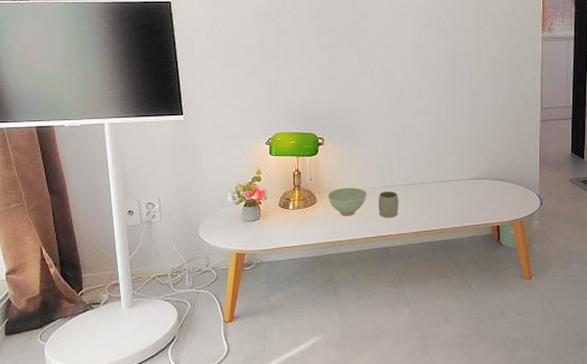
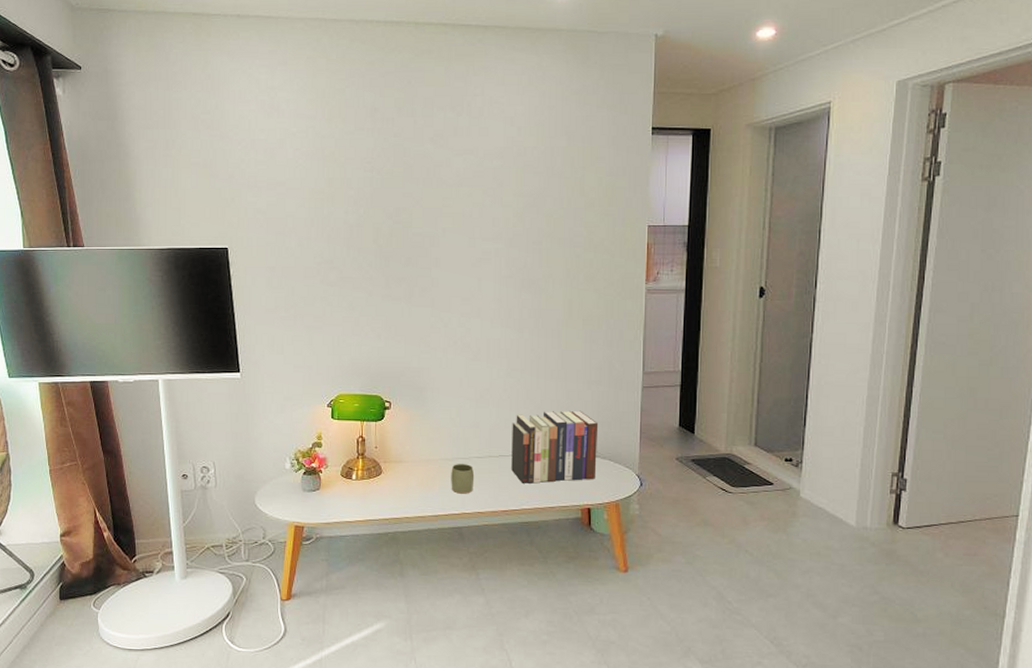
bowl: present [327,187,367,216] -> none [394,458,439,490]
books: none [431,142,505,206] -> present [511,410,599,484]

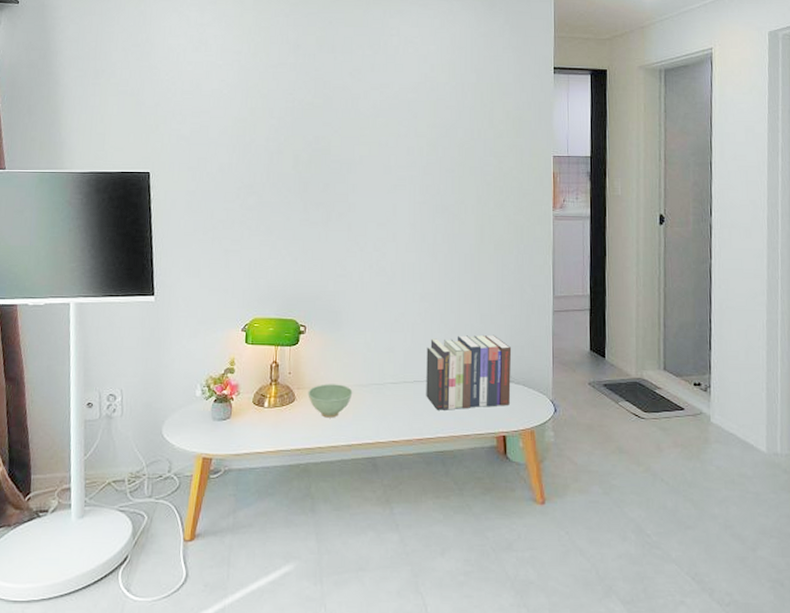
bowl: none [394,458,439,490] -> present [308,384,353,418]
mug: present [451,464,475,494] -> none [365,390,389,422]

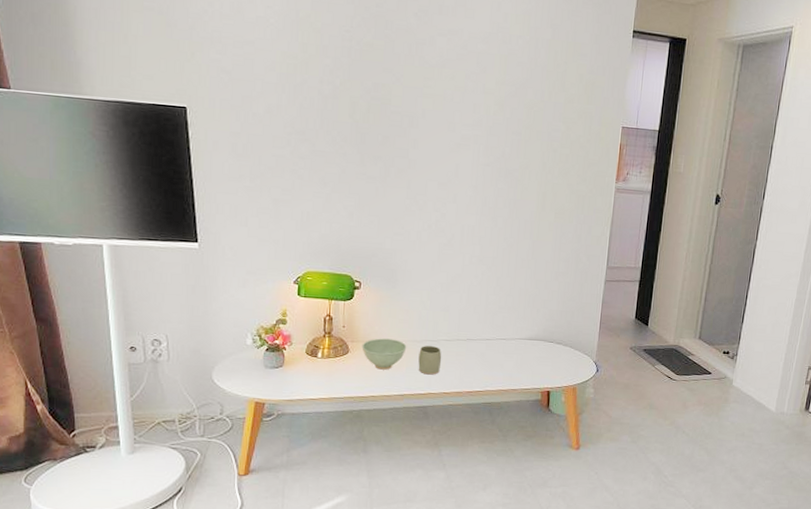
mug: none [365,390,389,422] -> present [418,346,442,375]
books: present [426,335,512,410] -> none [478,298,563,367]

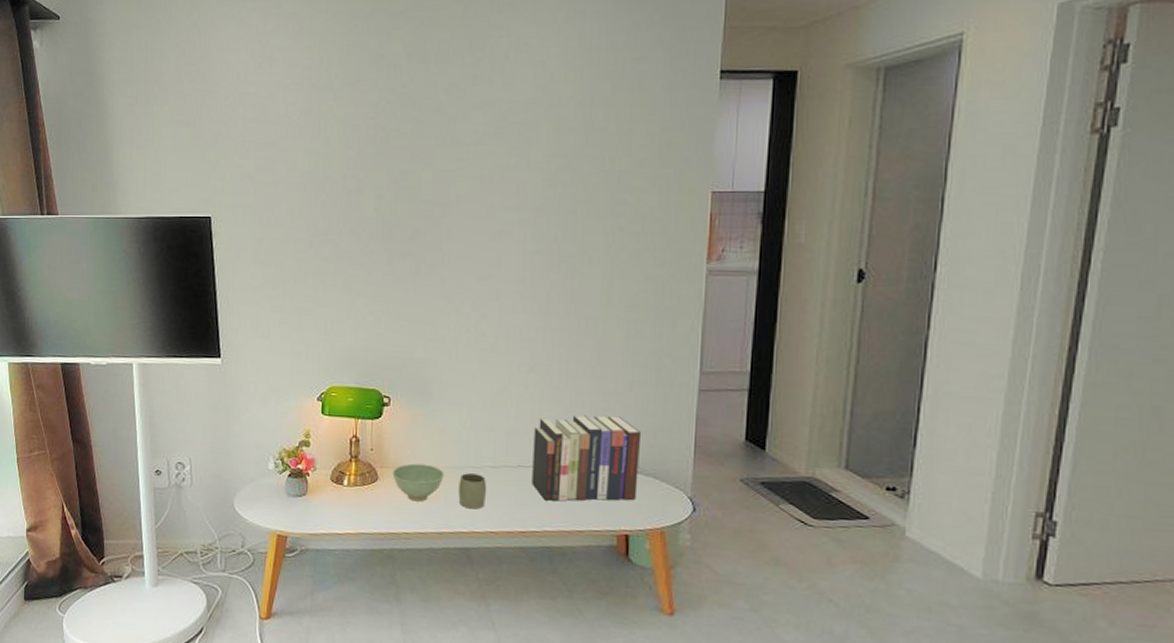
books: none [478,298,563,367] -> present [532,415,642,502]

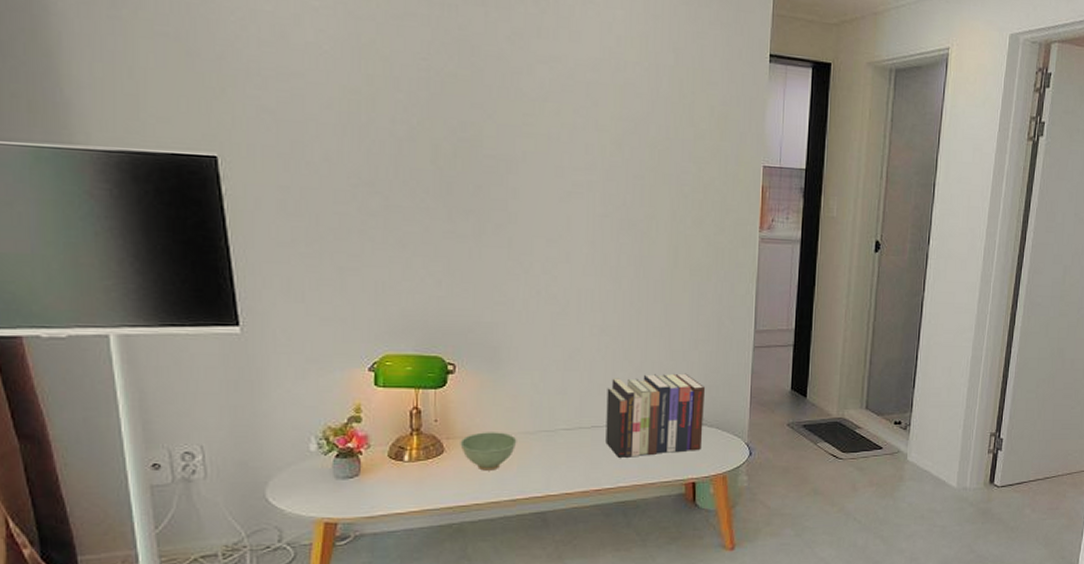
mug: present [458,473,487,510] -> none [532,438,562,473]

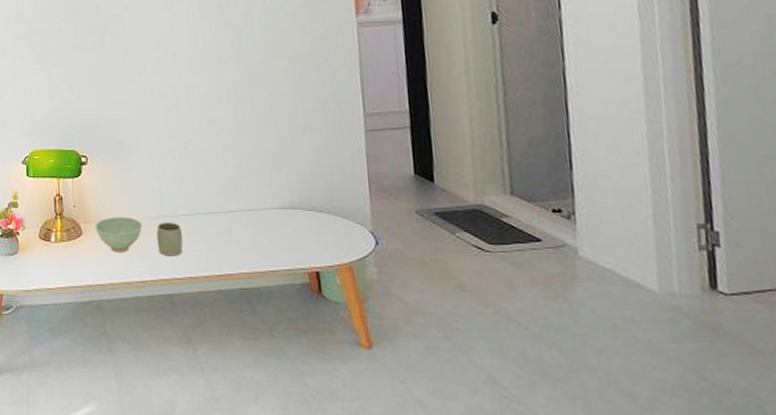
mug: none [532,438,562,473] -> present [156,223,183,257]
books: present [606,373,706,458] -> none [220,159,321,244]

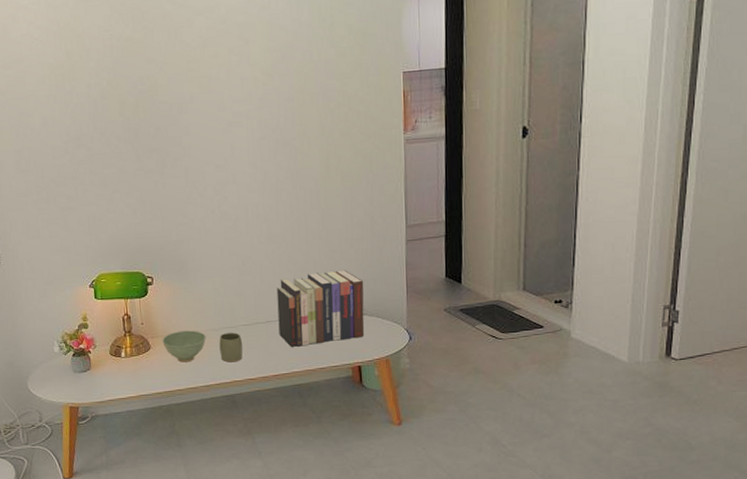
books: none [220,159,321,244] -> present [276,270,365,347]

